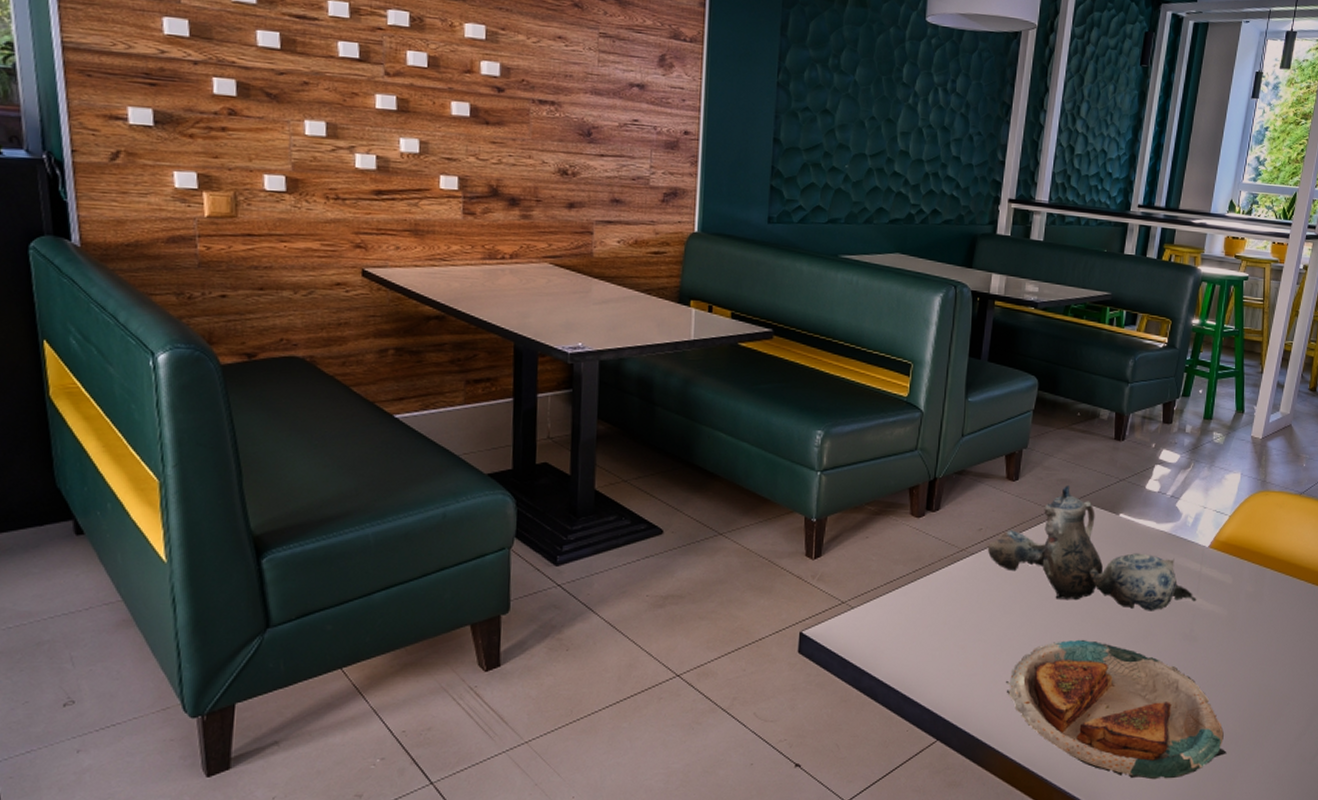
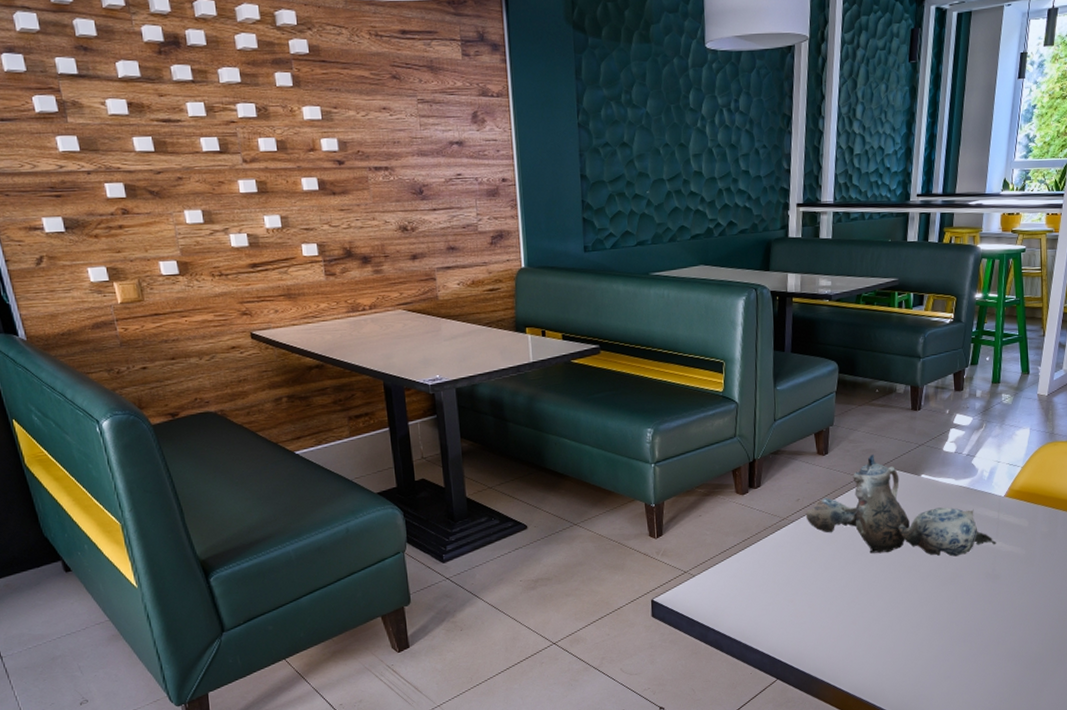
plate: present [1006,639,1227,780] -> none [832,585,1033,698]

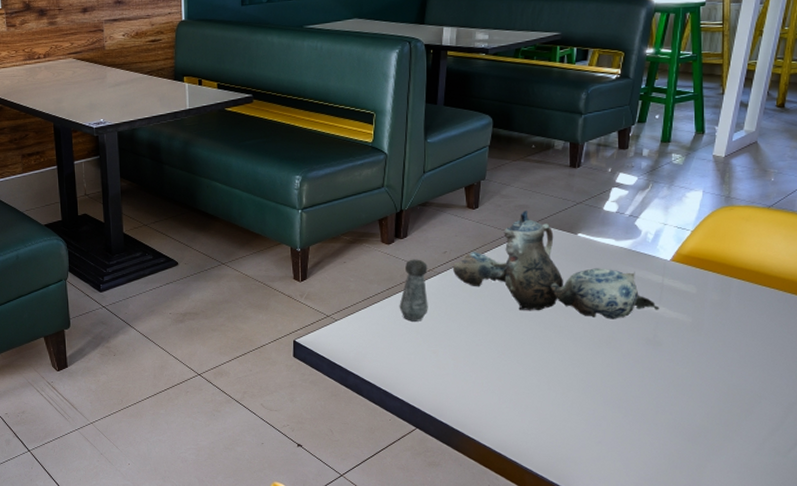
salt shaker: none [755,508,784,572] -> present [399,259,428,322]

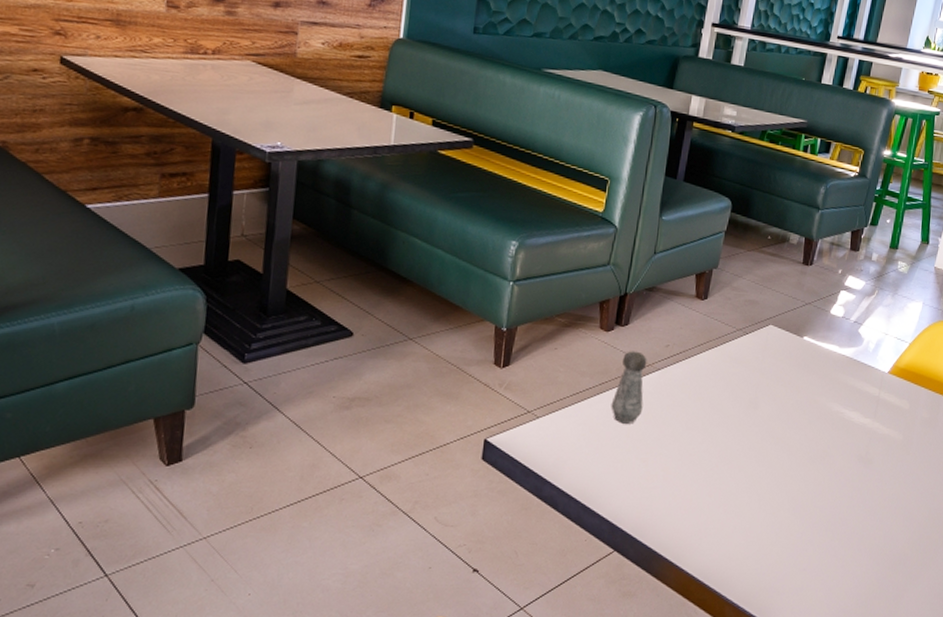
teapot: present [452,211,660,319] -> none [673,307,874,433]

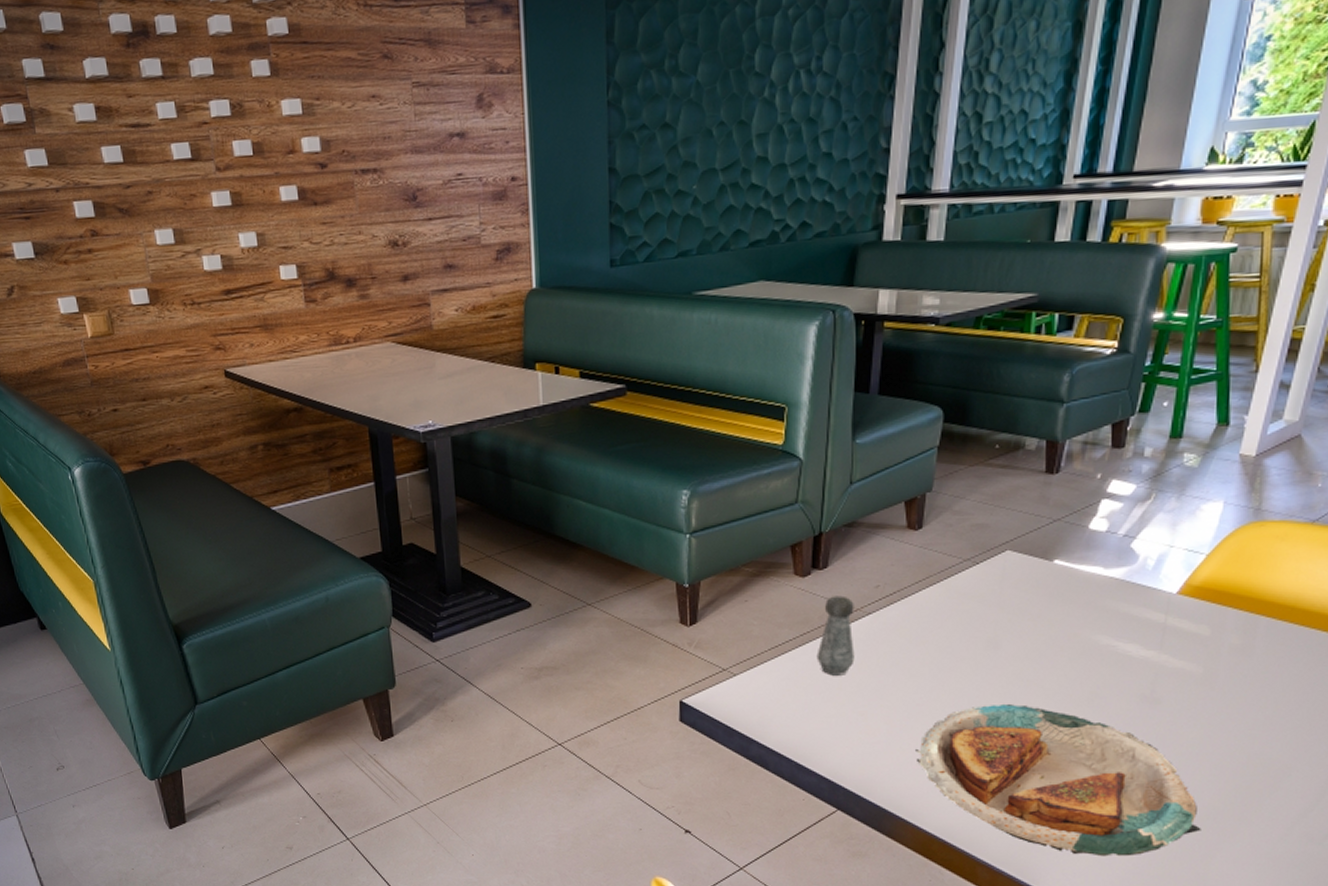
plate: none [685,457,895,597] -> present [916,703,1201,857]

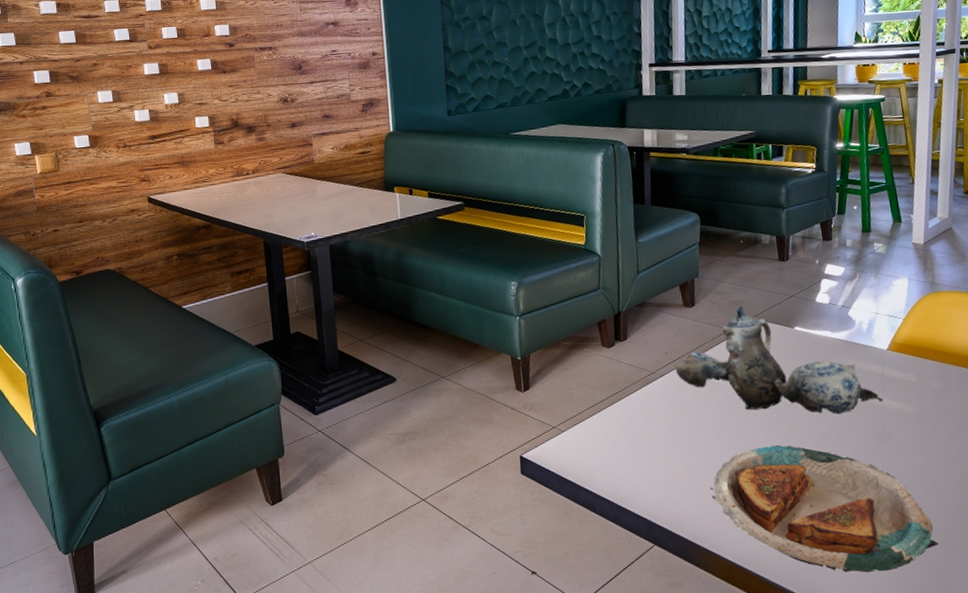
salt shaker: present [816,595,855,676] -> none [625,362,655,428]
teapot: none [886,531,1160,671] -> present [675,306,883,415]

